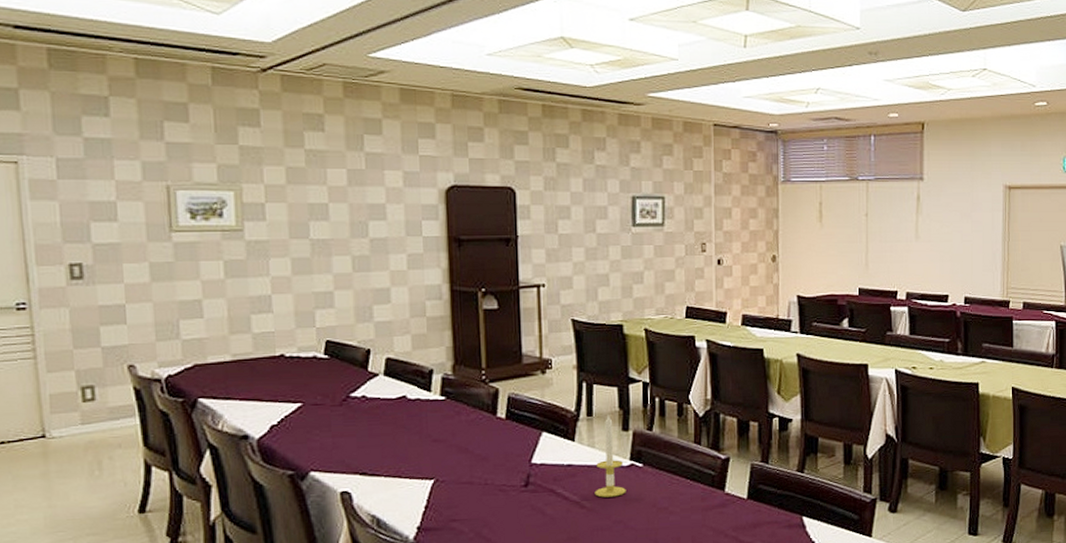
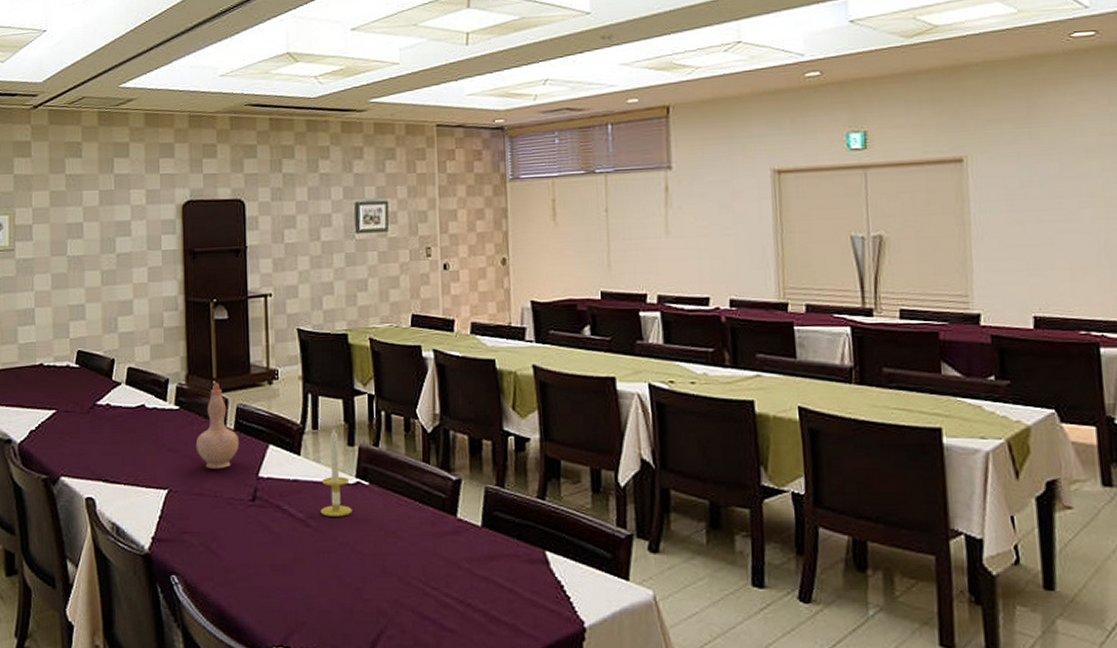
vase: none [464,372,512,458] -> present [195,382,240,470]

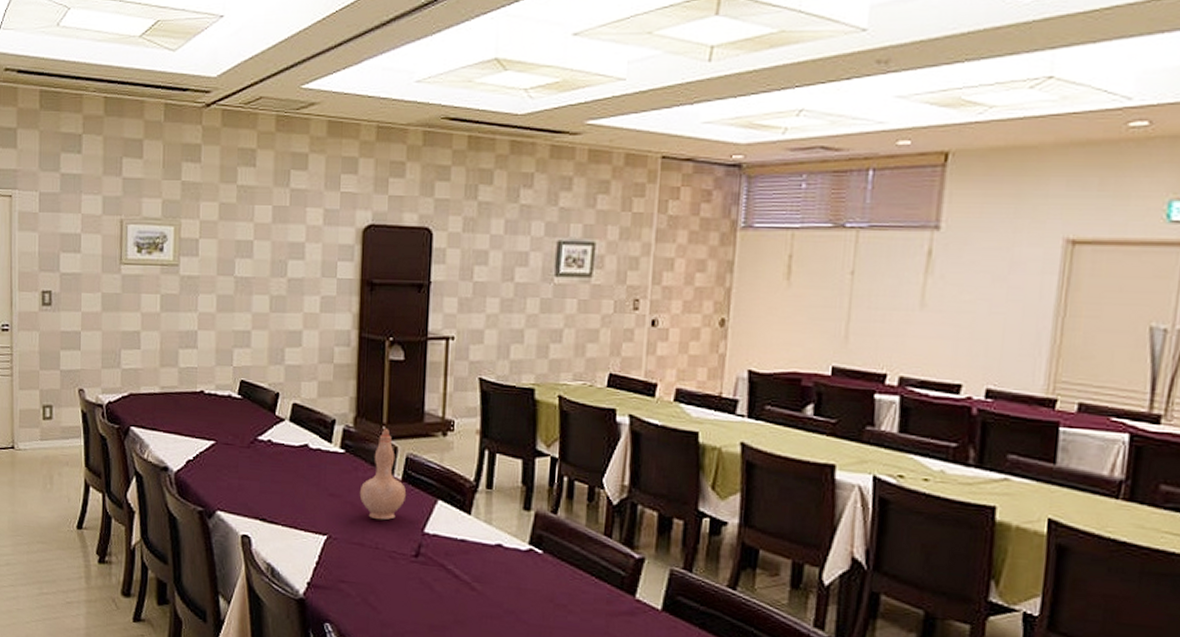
candle: present [320,428,352,517] -> none [487,489,522,584]

